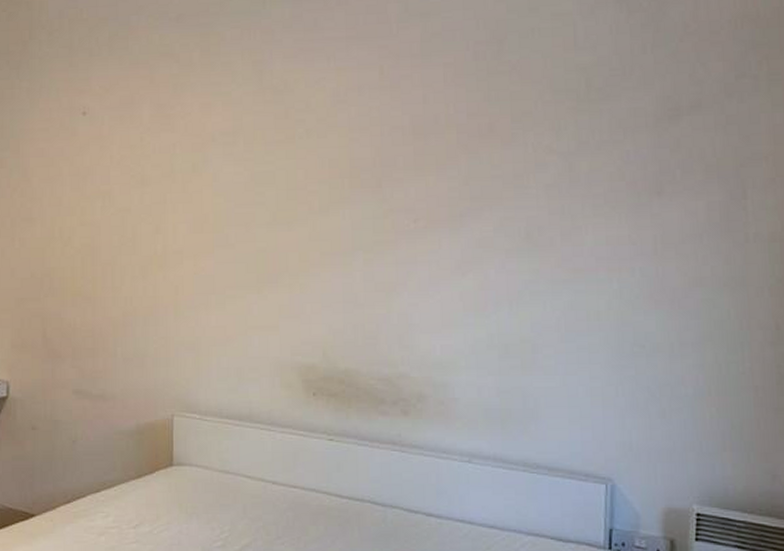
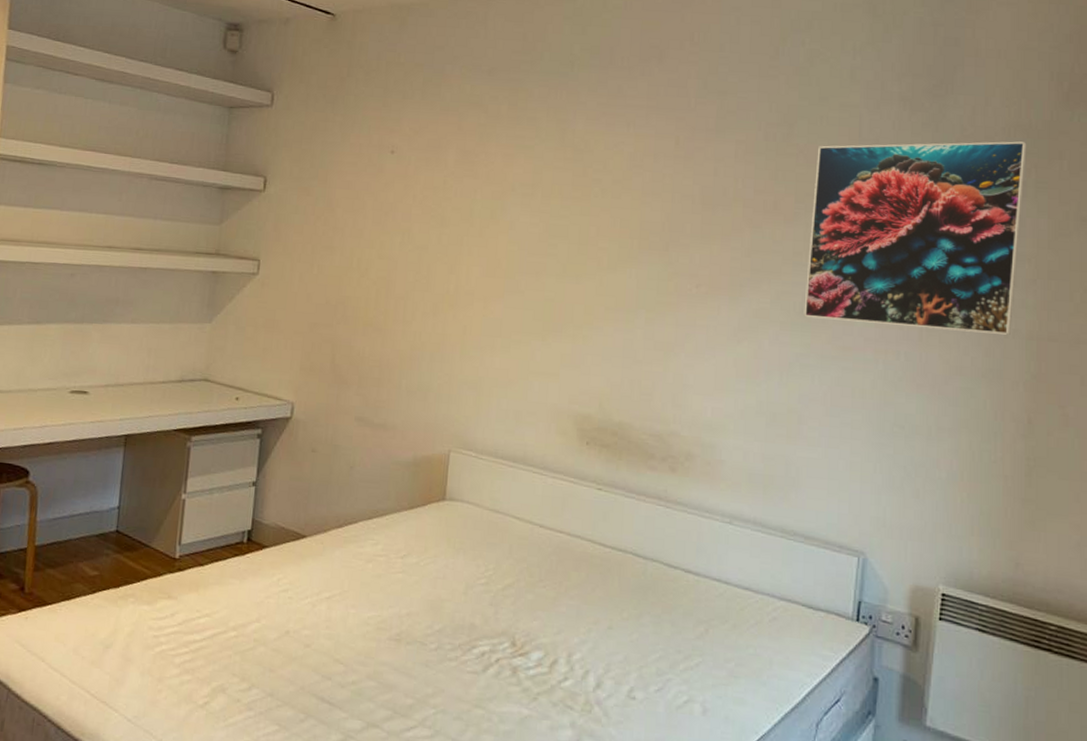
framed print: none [529,33,756,242] -> present [804,141,1027,335]

